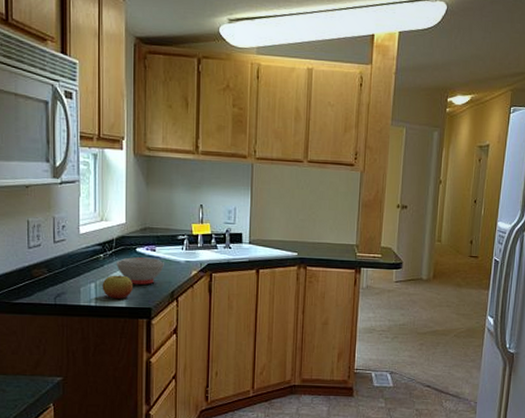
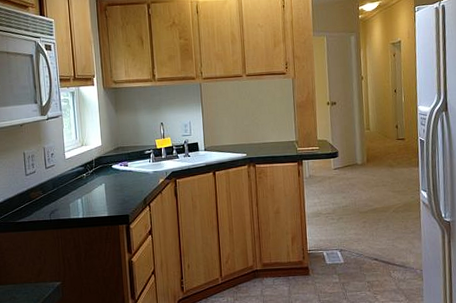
apple: present [102,275,134,299] -> none [87,189,113,211]
soup bowl: present [116,257,164,285] -> none [97,172,136,196]

